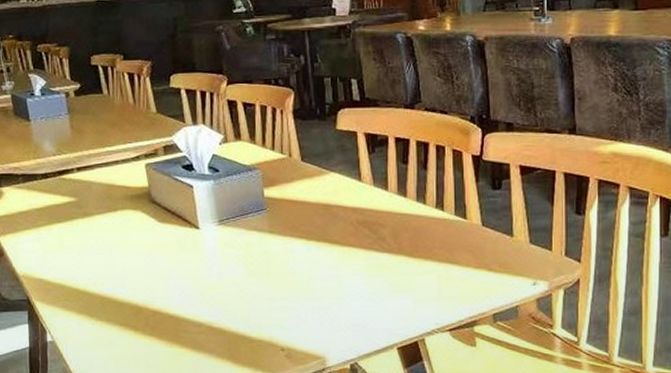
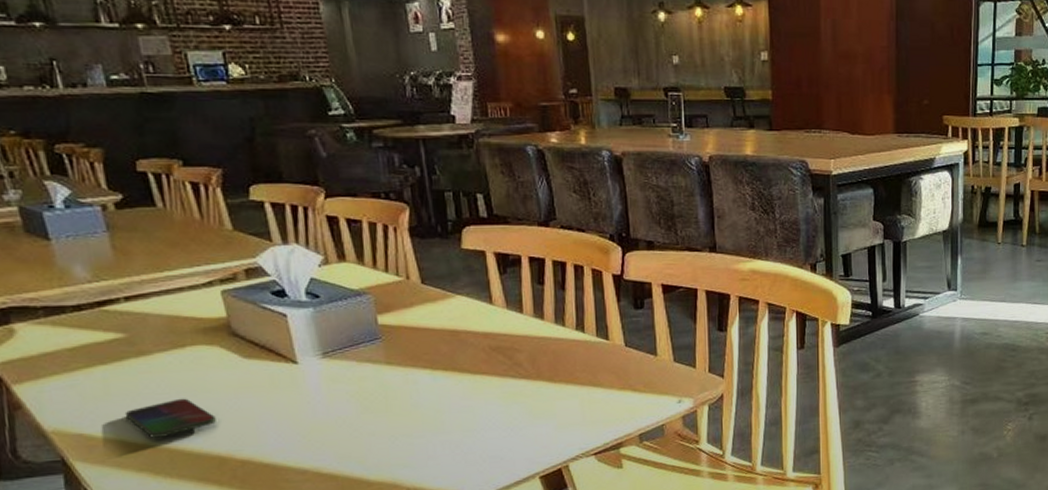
smartphone: none [72,254,136,286] -> present [124,398,216,438]

